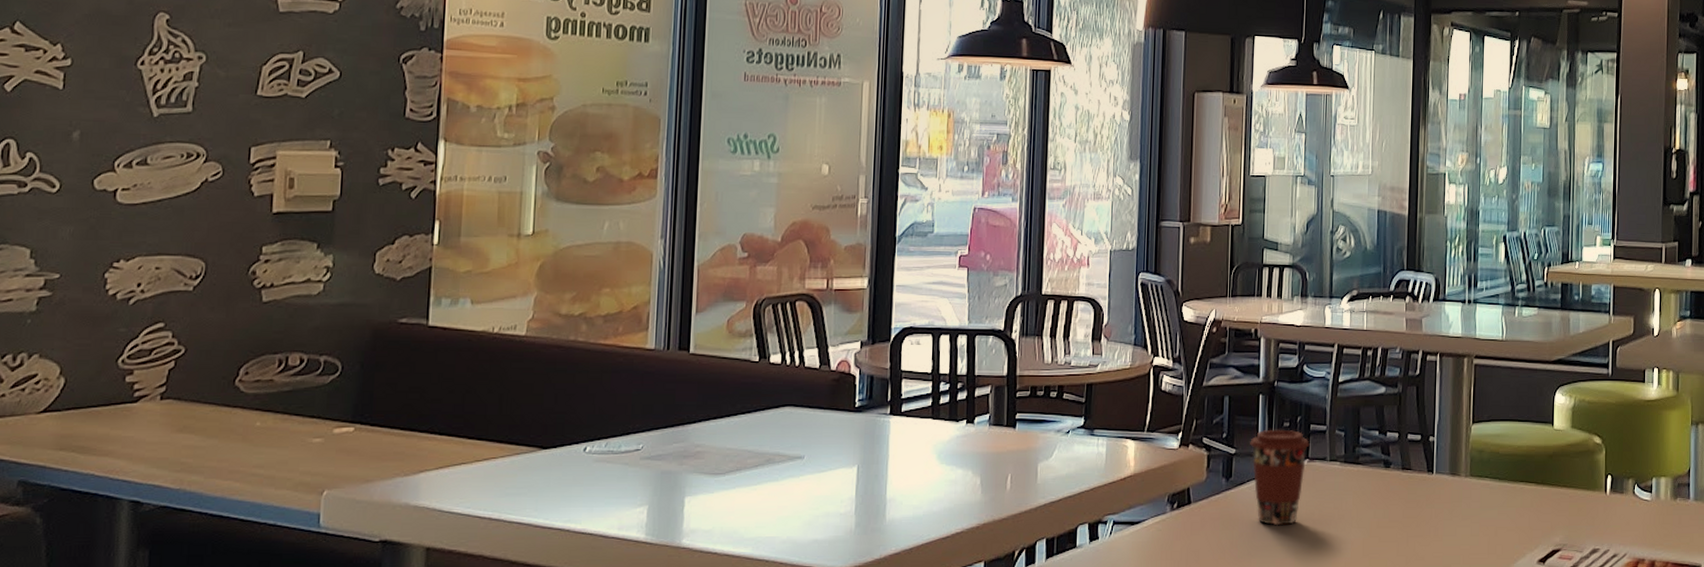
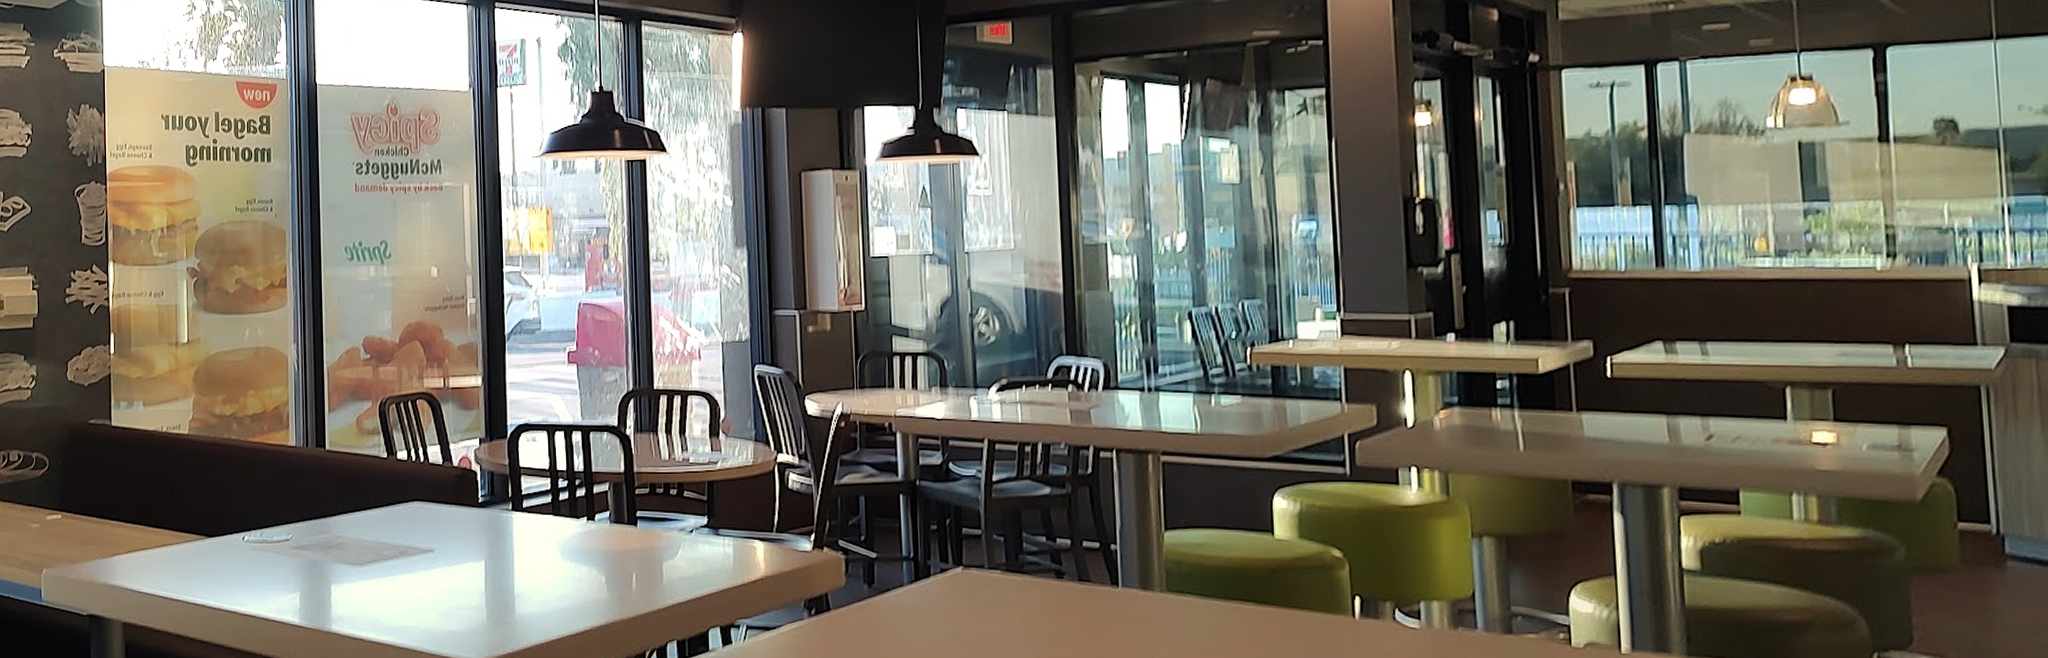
coffee cup: present [1250,429,1310,526] -> none [892,532,963,639]

